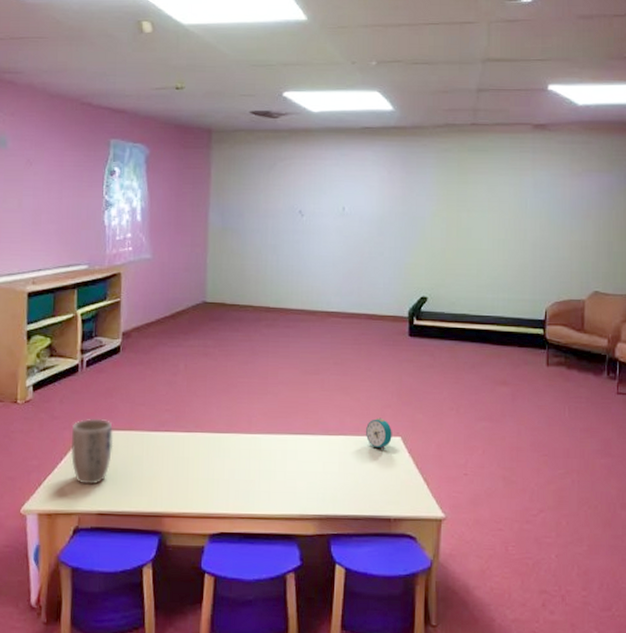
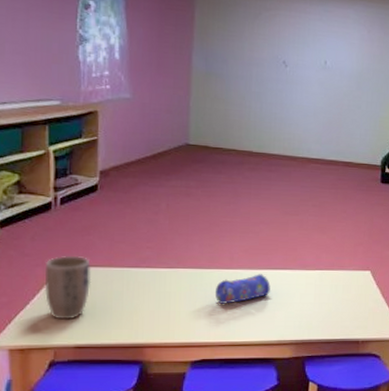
pencil case: none [233,439,291,472] -> present [215,274,270,304]
alarm clock: present [366,417,392,450] -> none [340,254,363,283]

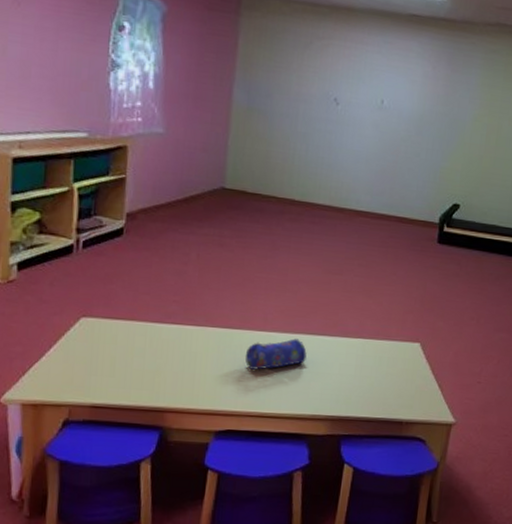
plant pot: present [44,255,91,320] -> none [61,305,112,376]

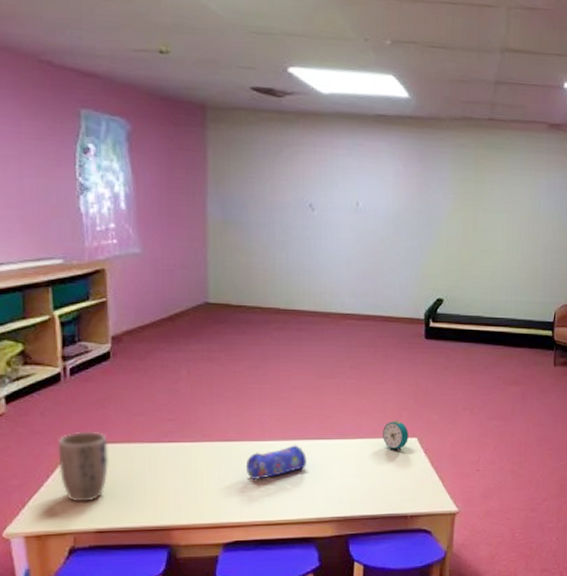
plant pot: none [61,305,112,376] -> present [58,431,110,502]
alarm clock: none [385,323,412,355] -> present [383,420,409,451]

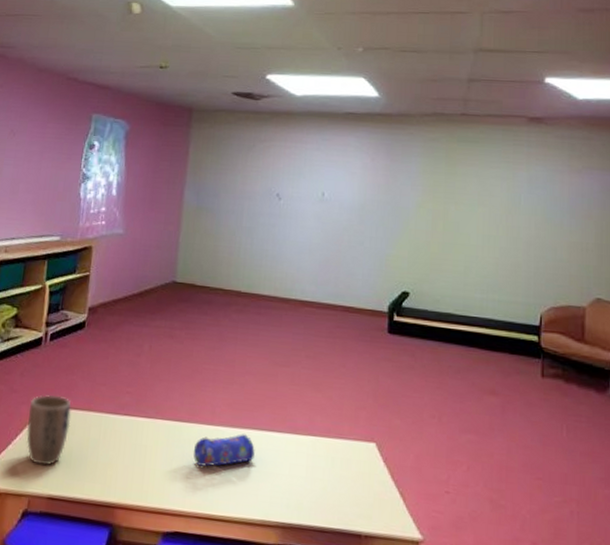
alarm clock: present [383,420,409,451] -> none [337,419,366,457]

